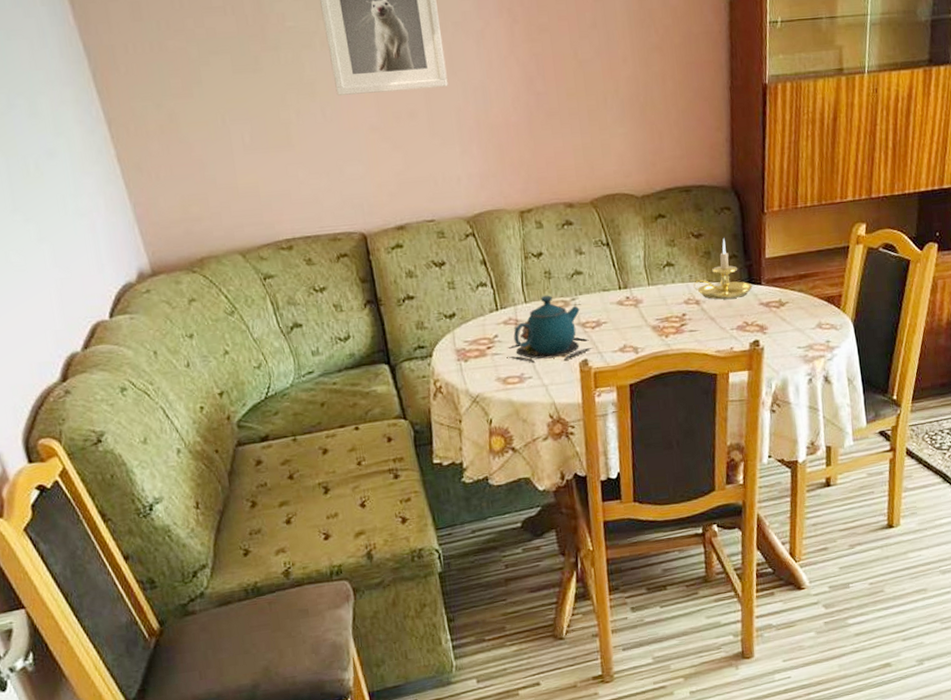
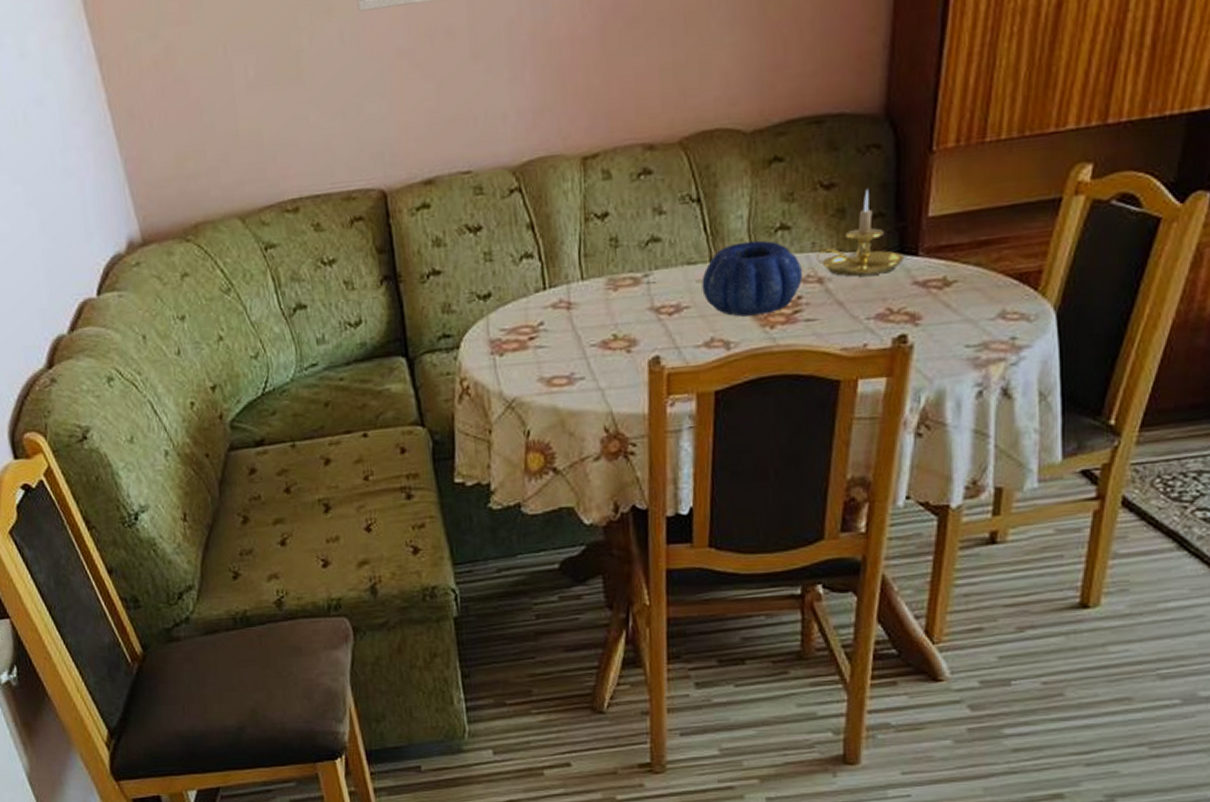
teapot: present [508,295,594,363] -> none [555,269,669,359]
decorative bowl: none [614,273,685,329] -> present [702,240,802,317]

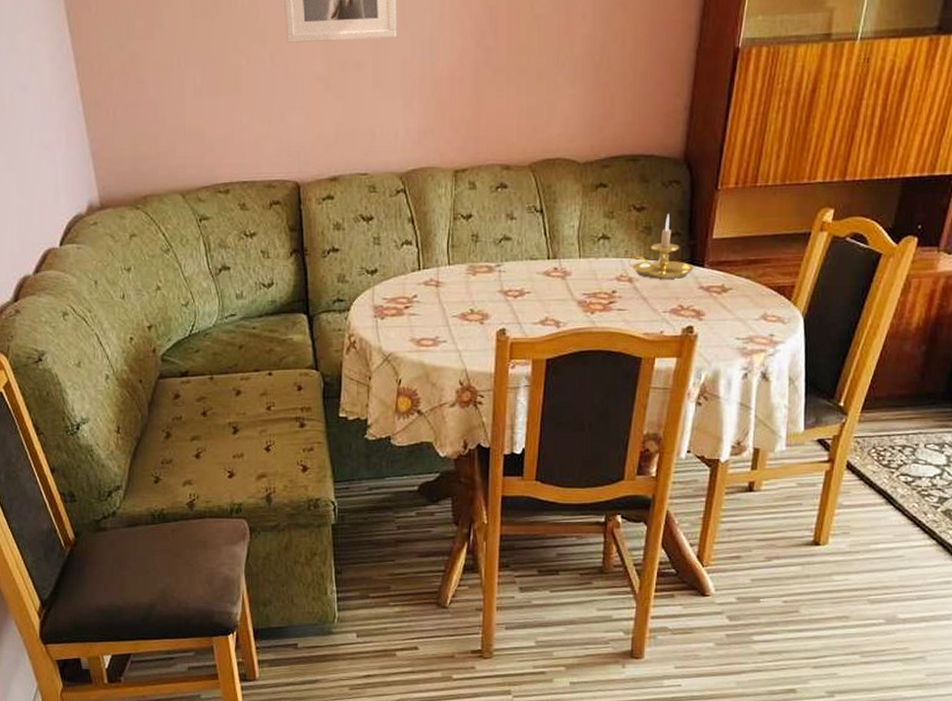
decorative bowl: present [702,240,802,317] -> none [541,245,617,303]

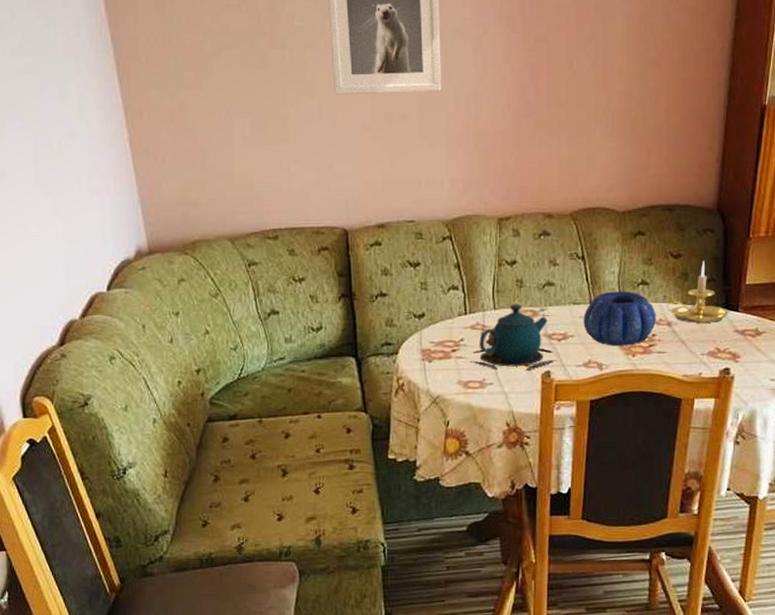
teapot: none [424,259,513,329] -> present [471,304,558,371]
decorative bowl: none [541,245,617,303] -> present [583,291,656,346]

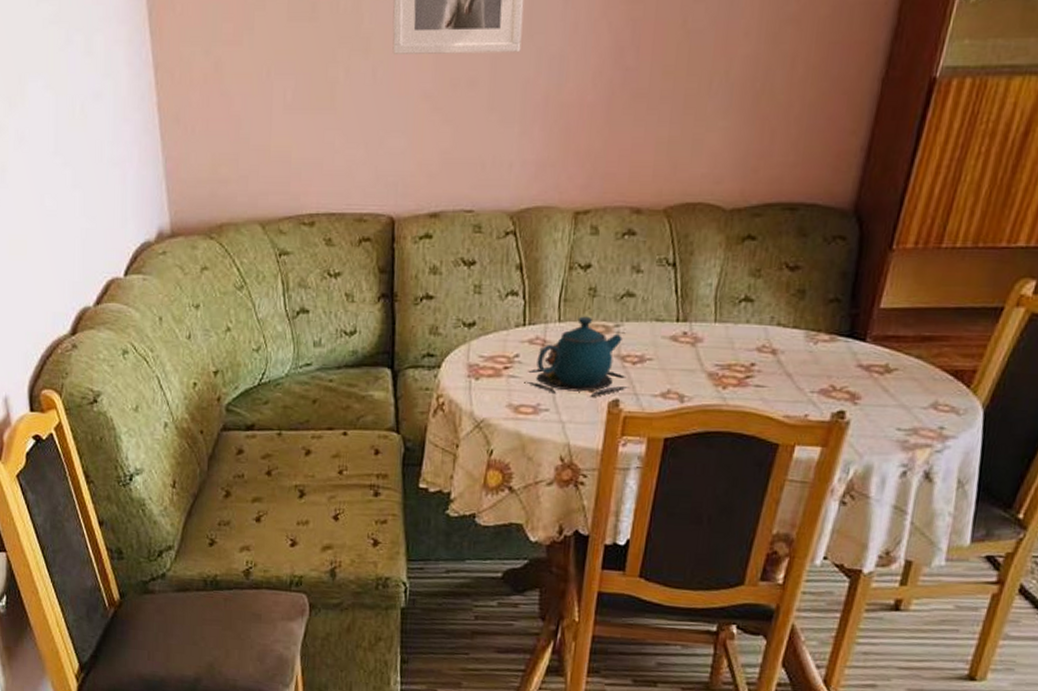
decorative bowl: present [583,291,656,346] -> none [666,307,759,375]
candle holder: present [663,260,729,323] -> none [769,275,853,354]

